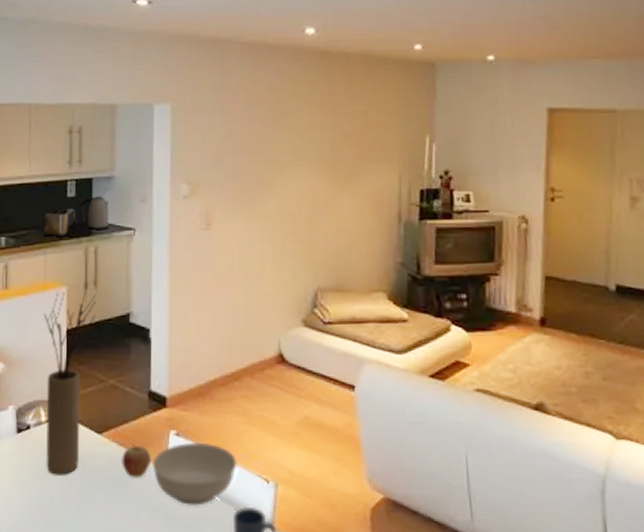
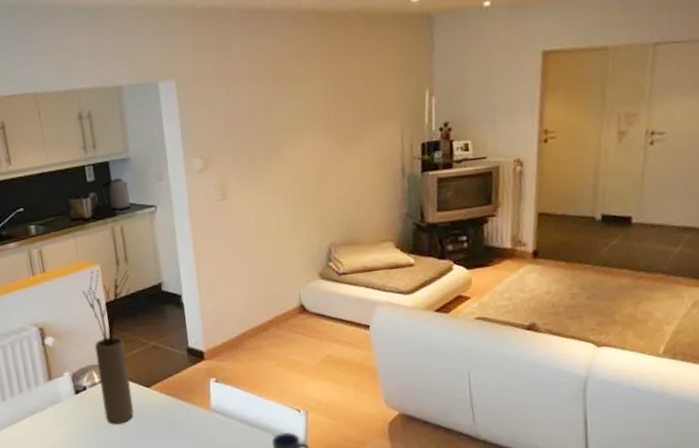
fruit: present [120,443,151,478] -> none [169,392,197,420]
bowl: present [152,443,237,506] -> none [197,385,272,437]

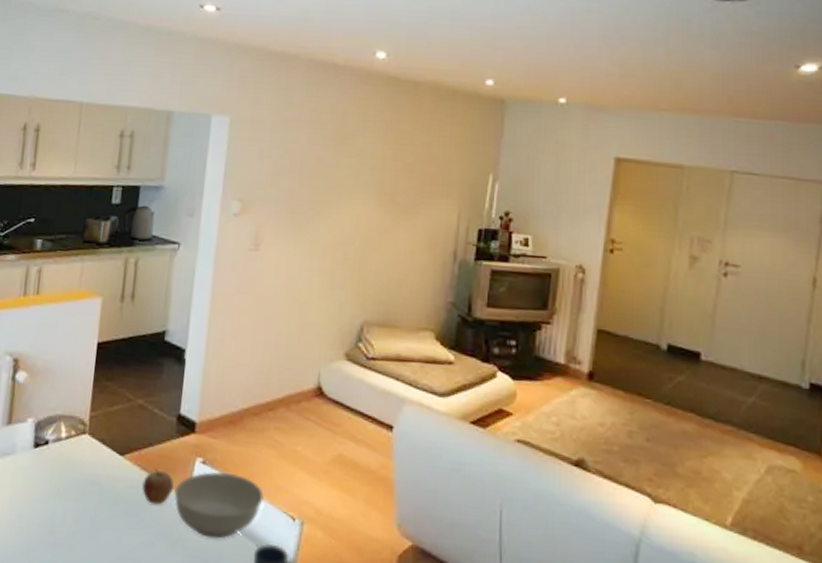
vase: present [82,259,134,425] -> none [61,295,133,496]
fruit: none [169,392,197,420] -> present [141,468,174,505]
bowl: none [197,385,272,437] -> present [174,471,264,539]

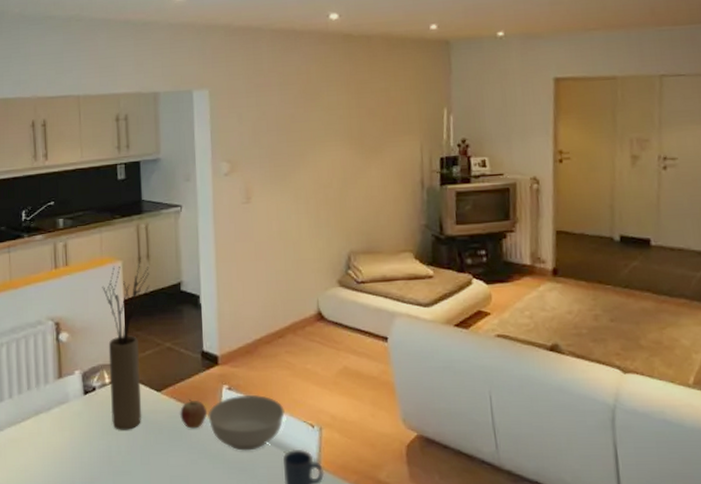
vase: none [61,295,133,496] -> present [102,256,150,430]
toaster: present [82,214,120,246] -> none [96,189,128,217]
kettle: present [123,205,155,242] -> none [130,177,157,209]

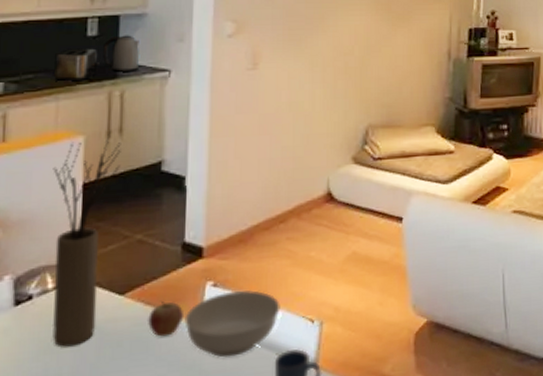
toaster: none [96,189,128,217] -> present [54,48,100,82]
kettle: none [130,177,157,209] -> present [103,35,139,73]

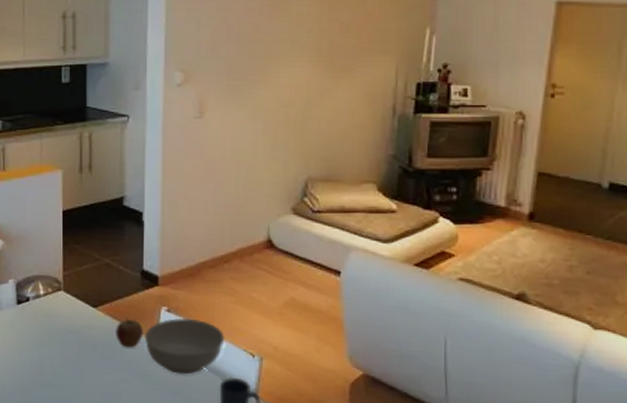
vase: present [51,130,121,347] -> none [40,166,91,344]
toaster: present [54,48,100,82] -> none [38,93,72,123]
kettle: present [103,35,139,73] -> none [74,82,103,117]

